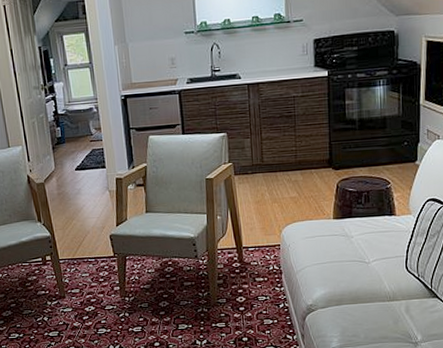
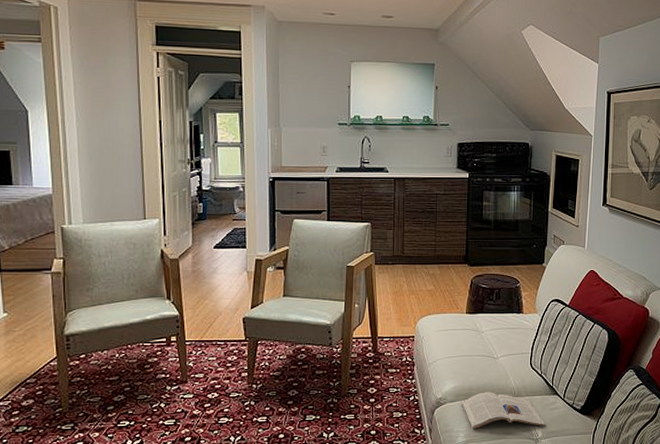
magazine: none [333,297,425,335] -> present [461,392,545,430]

